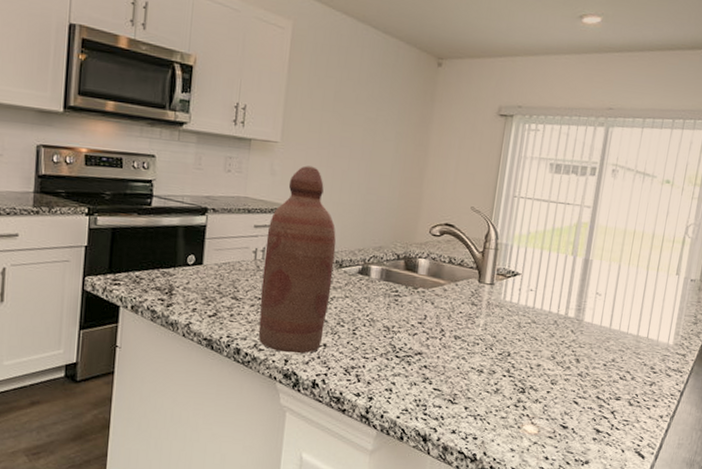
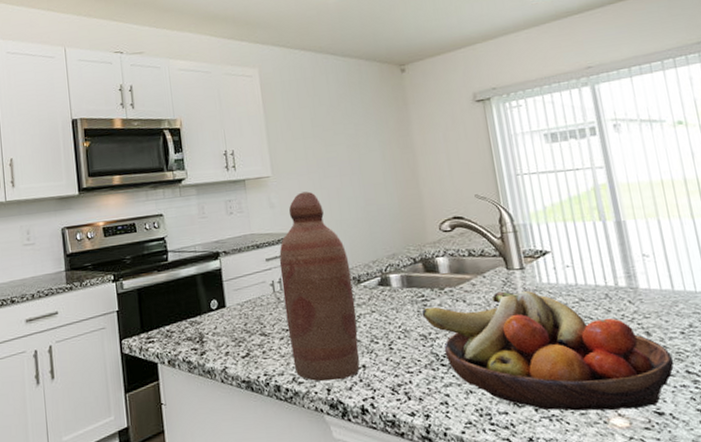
fruit bowl: none [391,301,590,421] -> present [421,290,675,411]

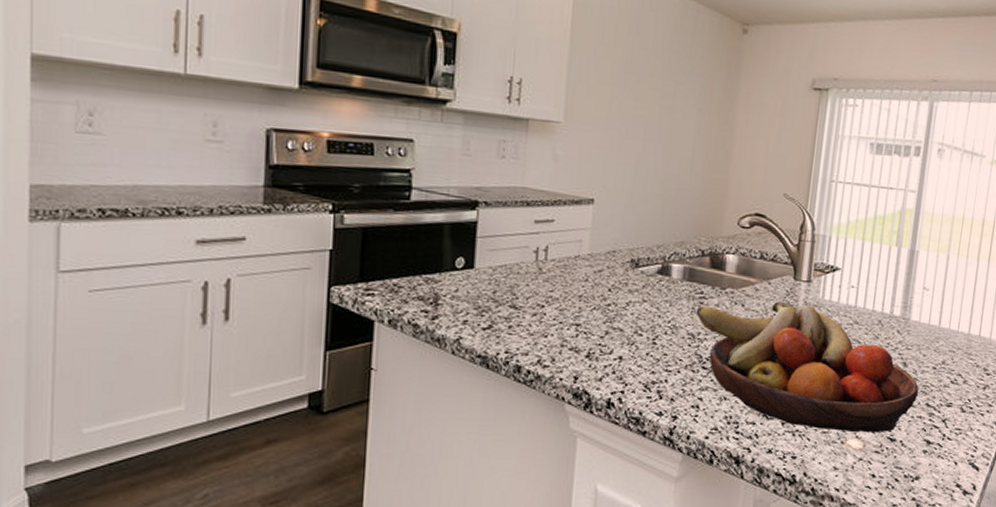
bottle: present [279,191,360,382] -> none [542,149,631,369]

